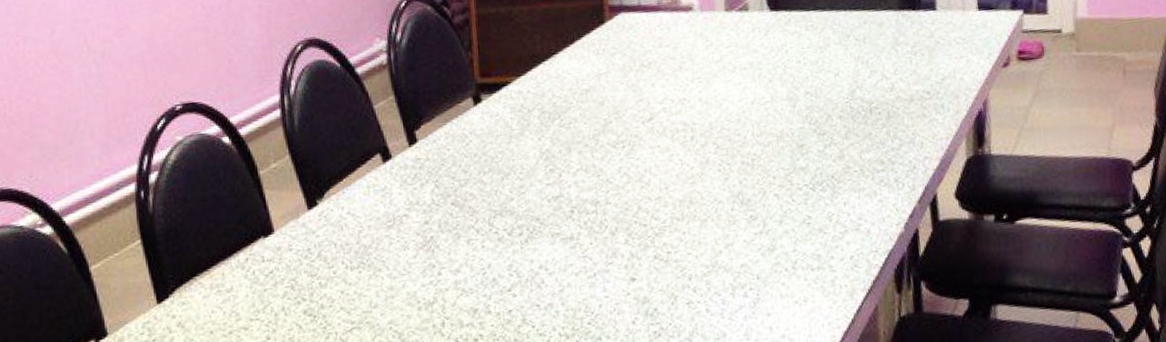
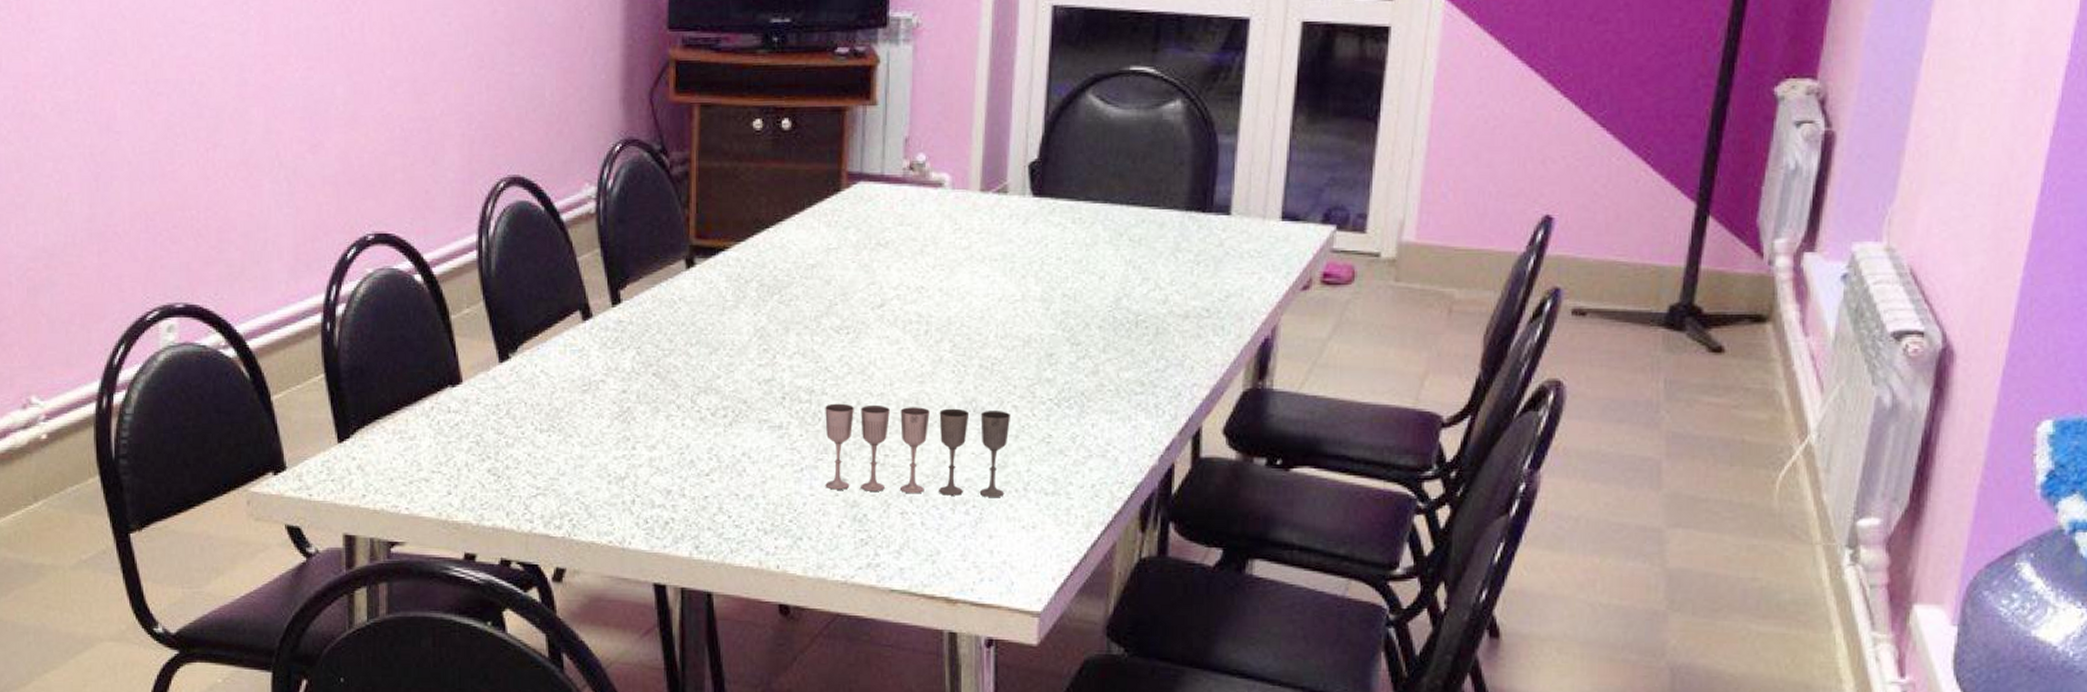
wine glass: none [610,200,776,290] -> present [825,403,1011,497]

